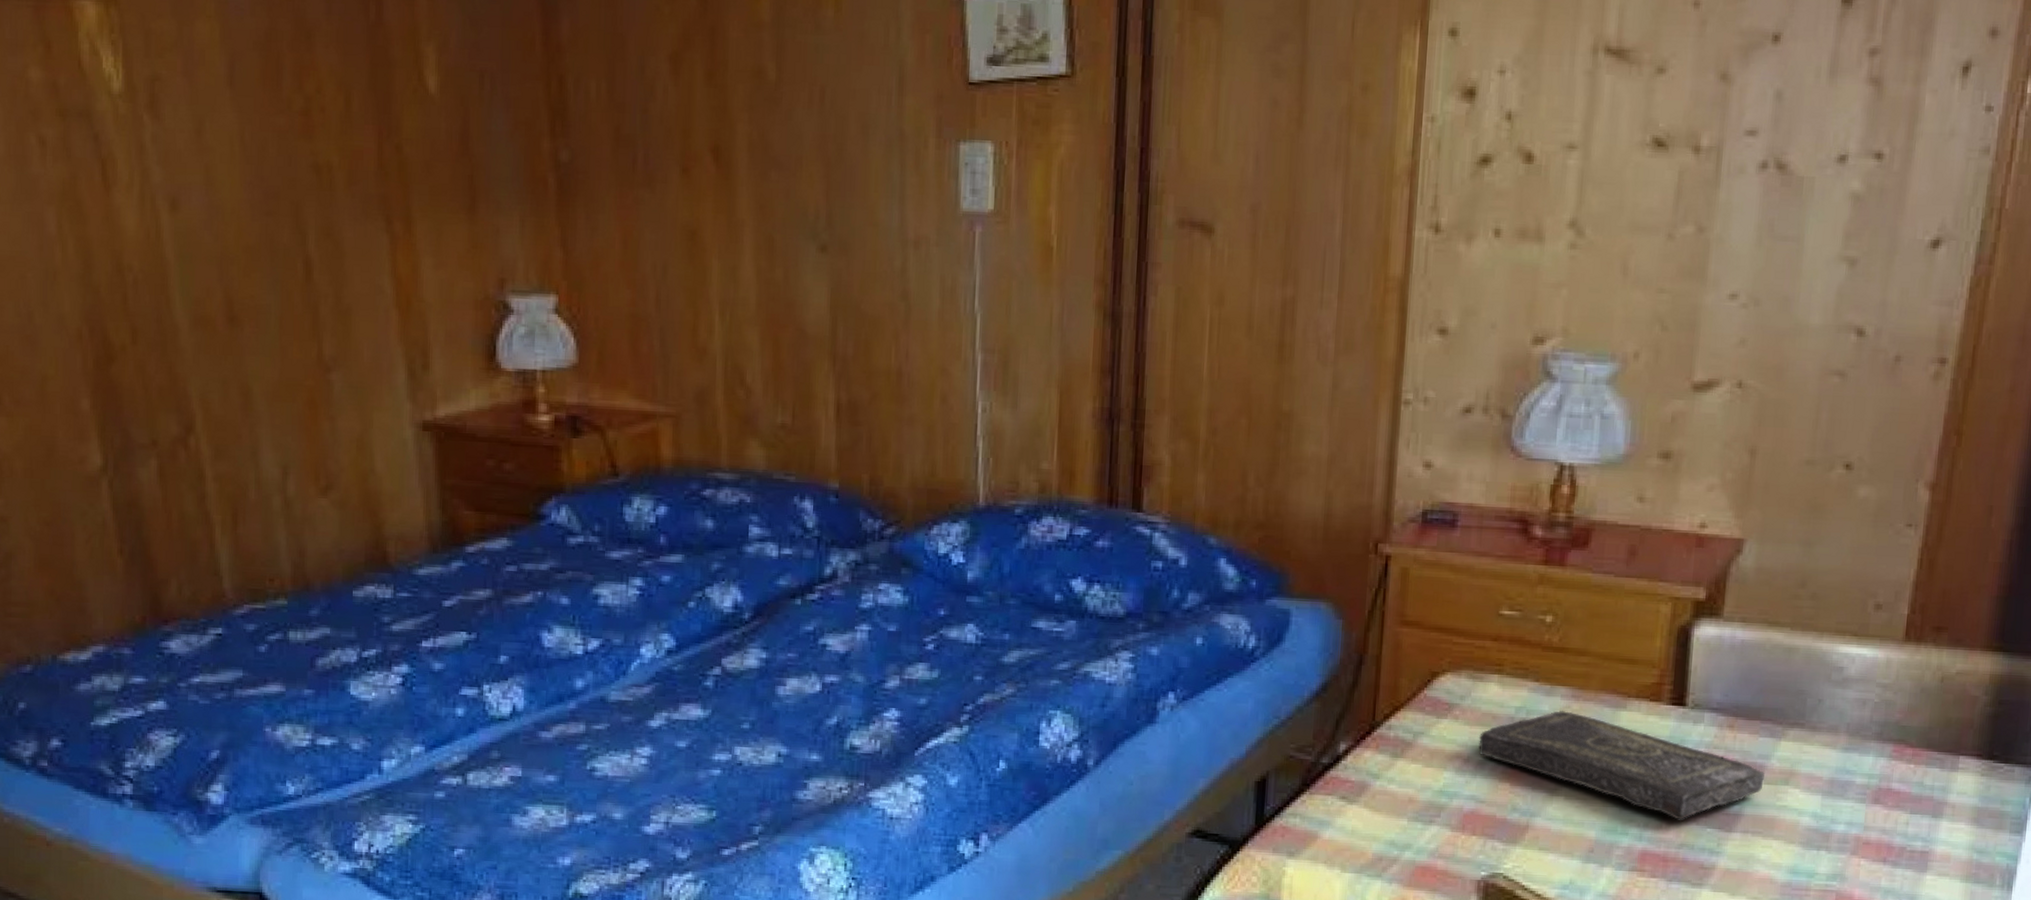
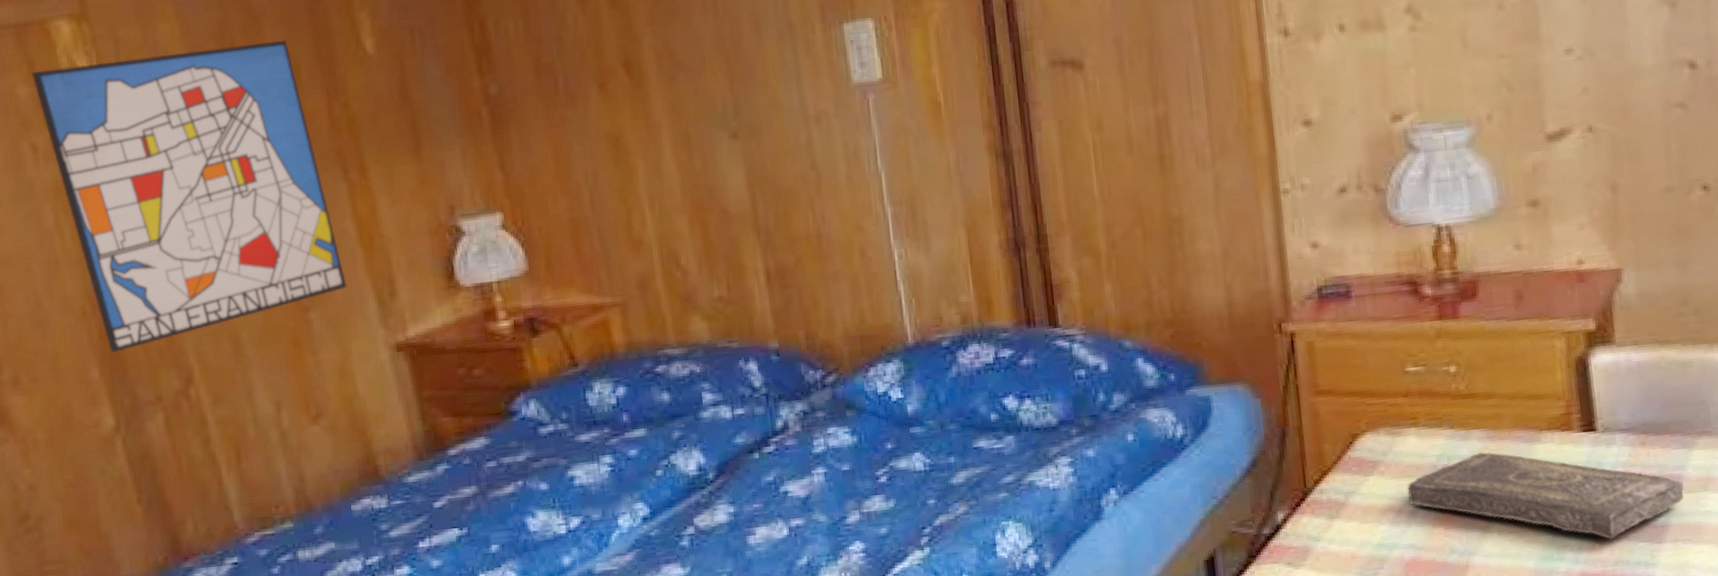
wall art: none [47,54,376,386] -> present [31,40,347,353]

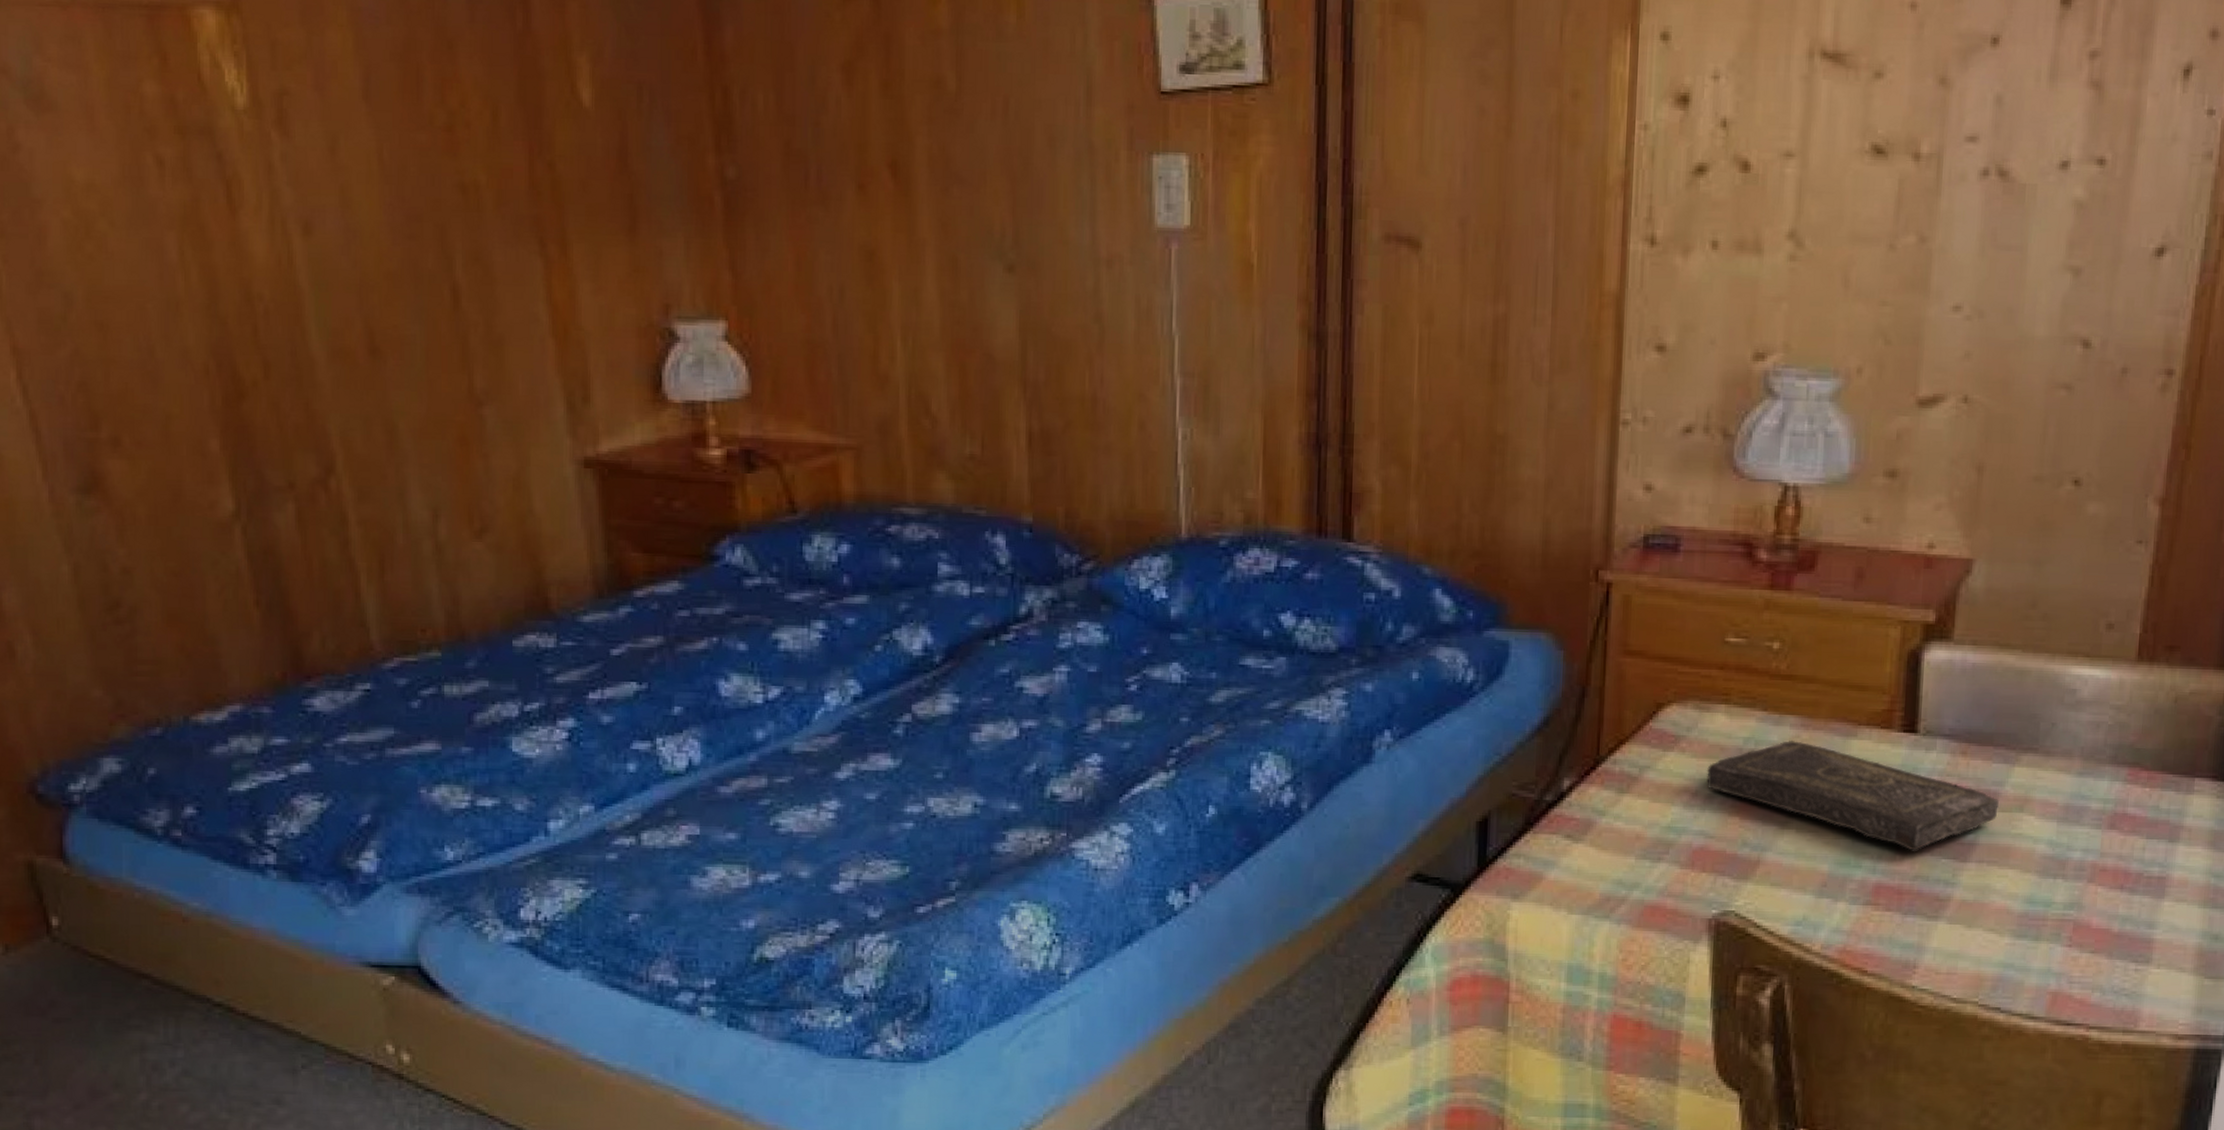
wall art: present [31,40,347,353] -> none [163,66,532,424]

